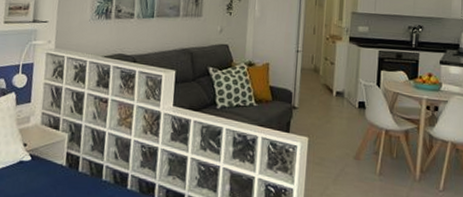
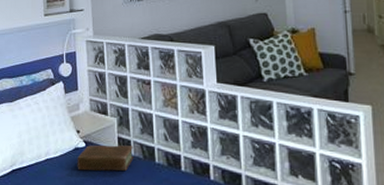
book: none [19,159,82,187] -> present [77,145,134,171]

